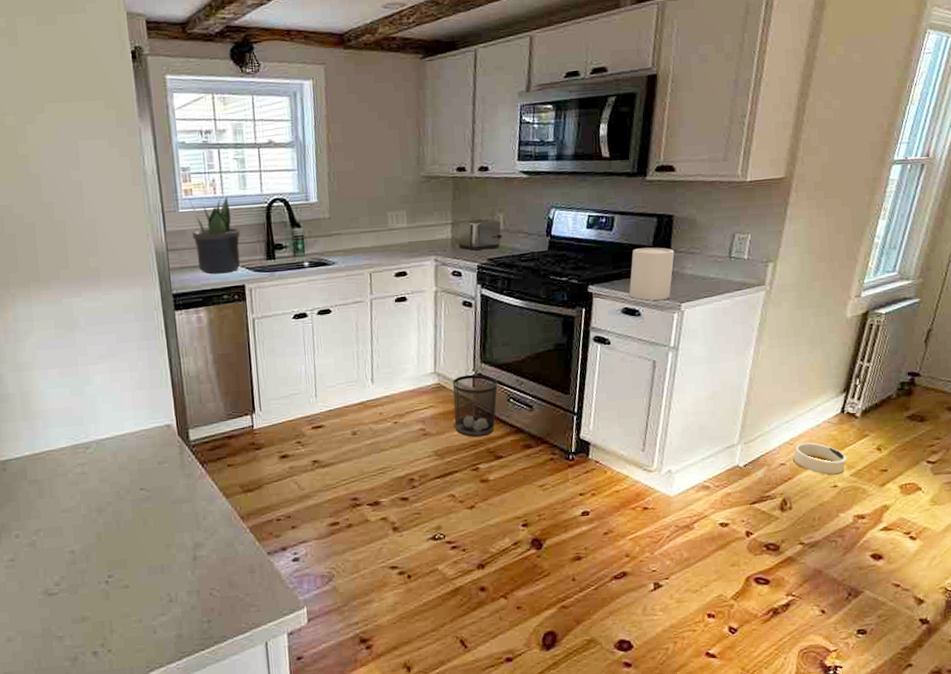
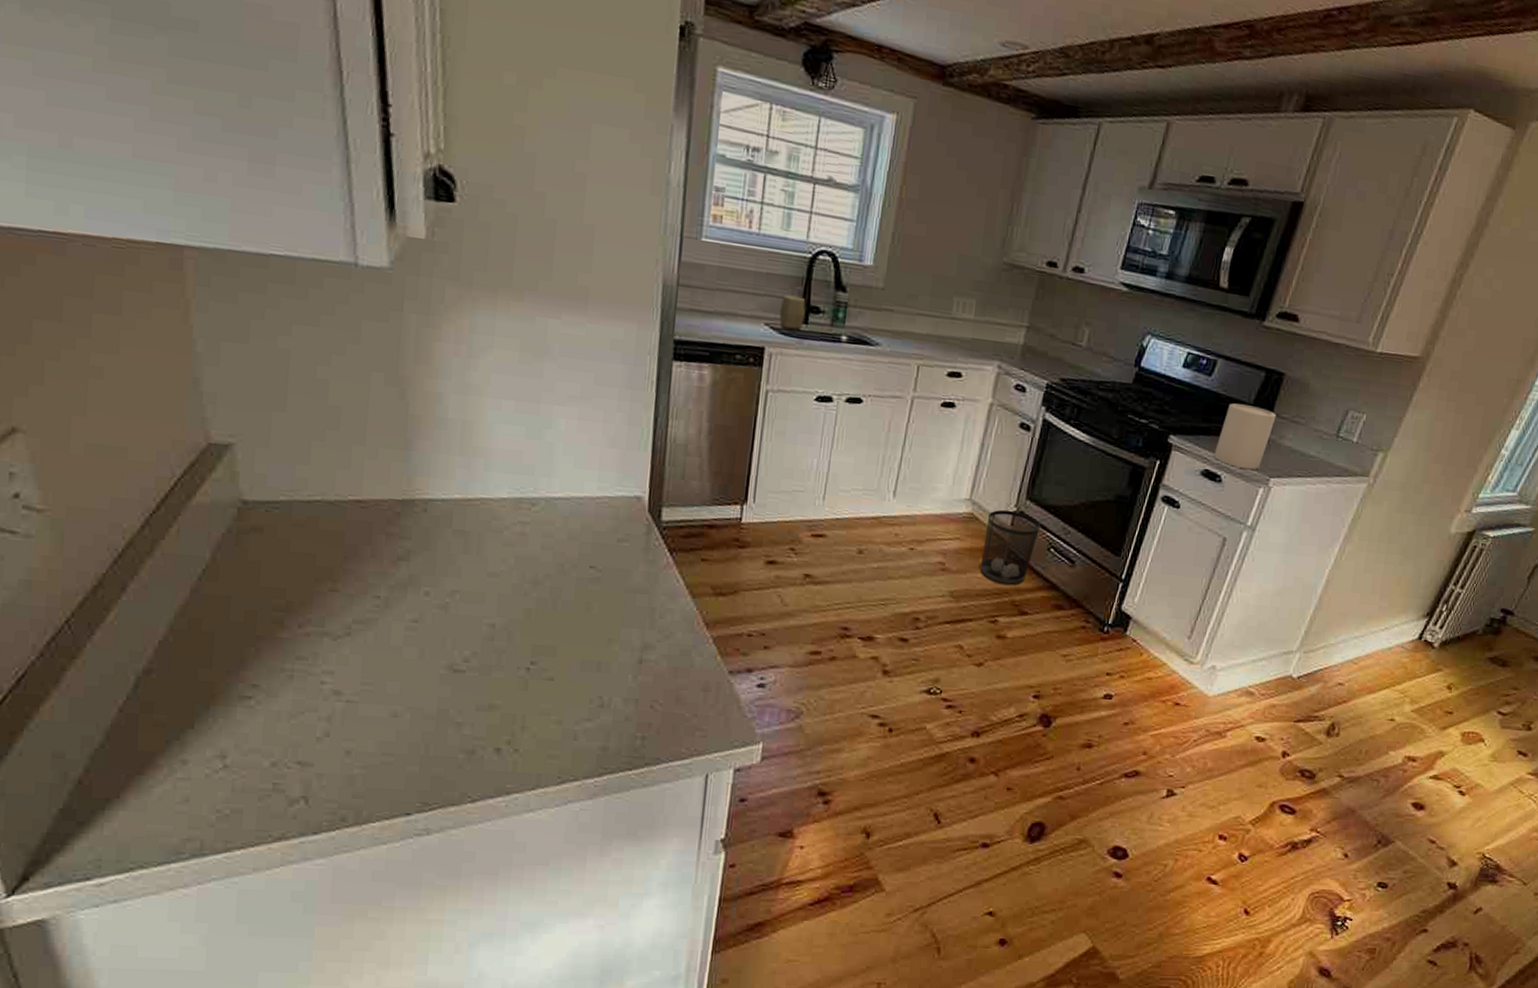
planter: present [188,196,241,274] -> none [712,225,772,329]
soap dispenser: none [250,230,272,267] -> present [779,286,806,331]
toaster: present [458,218,502,251] -> none [1029,326,1086,368]
pet bowl: present [793,442,847,475] -> none [1353,664,1412,707]

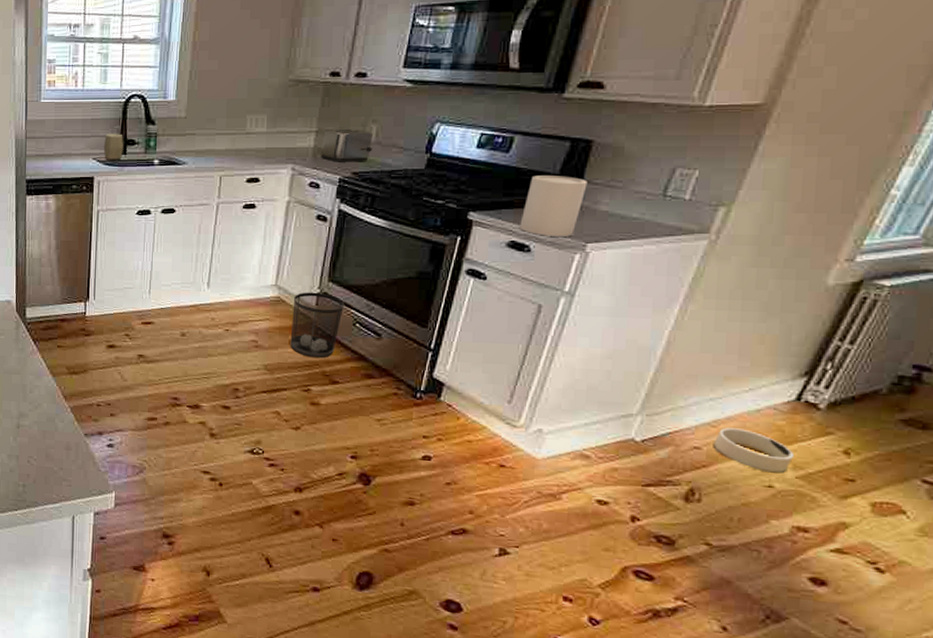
toaster: none [1029,326,1086,368] -> present [320,128,374,162]
pet bowl: none [1353,664,1412,707] -> present [713,427,794,473]

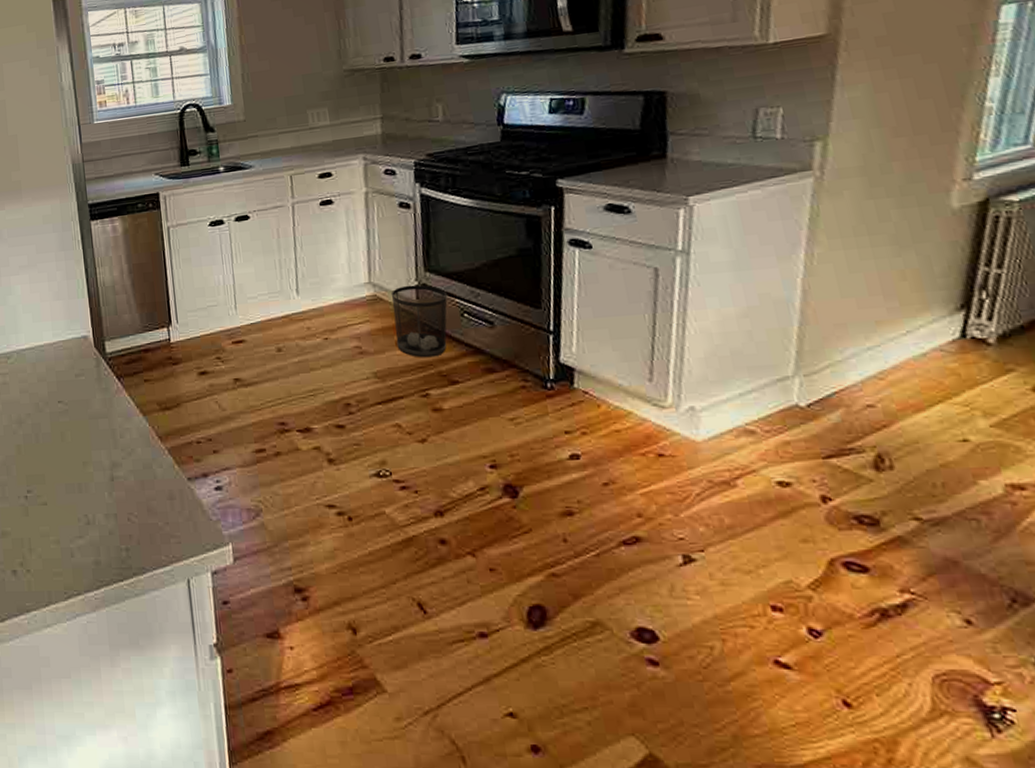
soap dispenser: present [103,125,123,161] -> none [164,137,186,174]
toaster: present [320,128,374,162] -> none [388,109,442,146]
pen holder: present [520,176,588,237] -> none [612,130,673,195]
pet bowl: present [713,427,794,473] -> none [886,377,980,425]

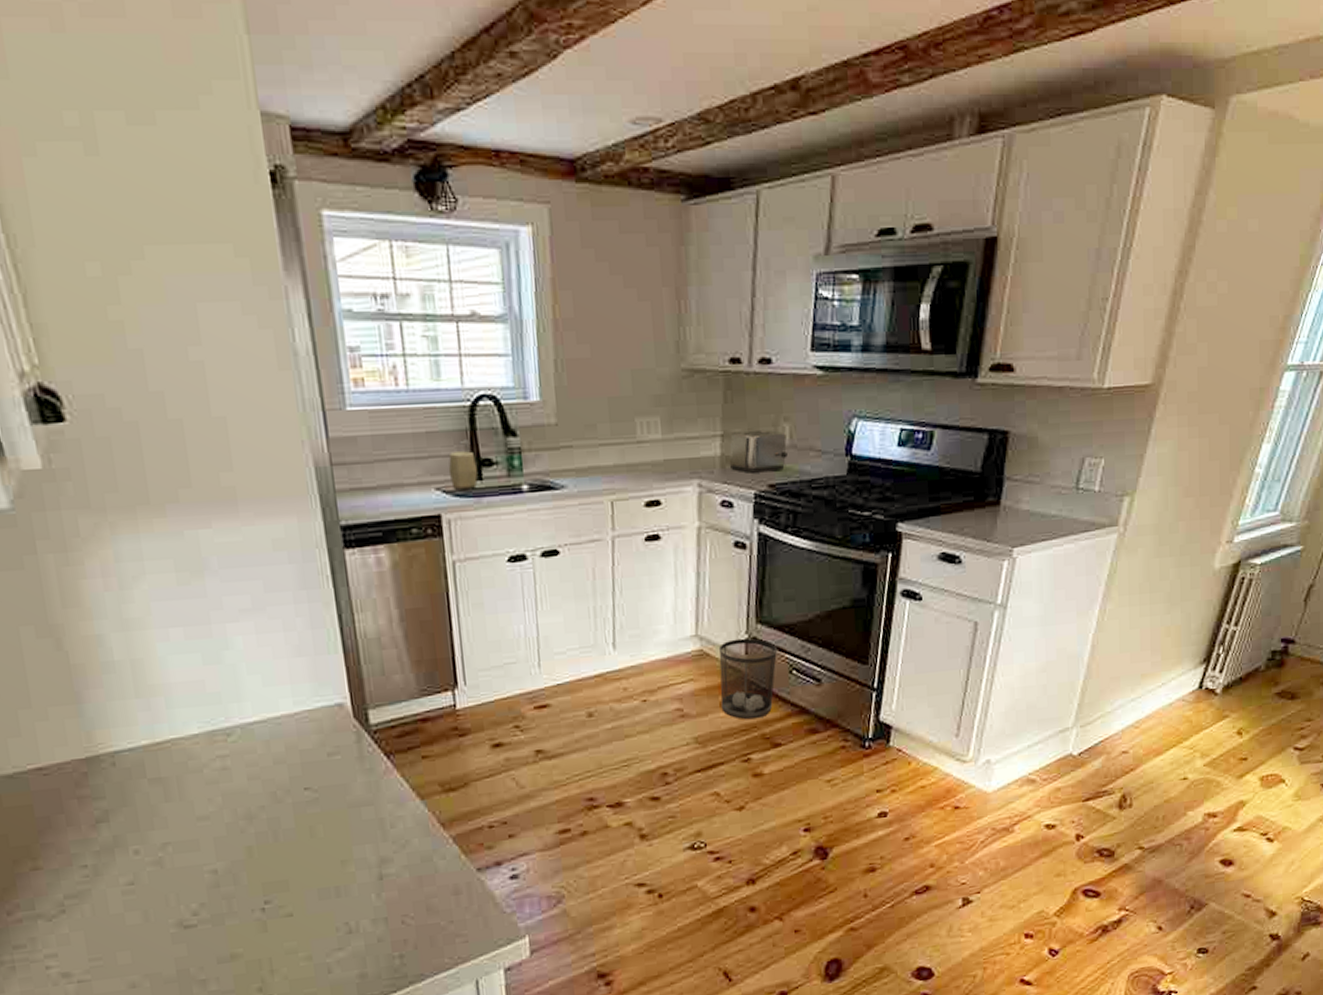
soap dispenser: none [164,137,186,174] -> present [448,439,478,490]
toaster: none [388,109,442,146] -> present [729,429,788,473]

